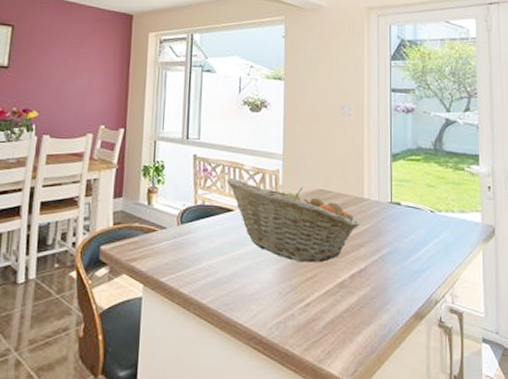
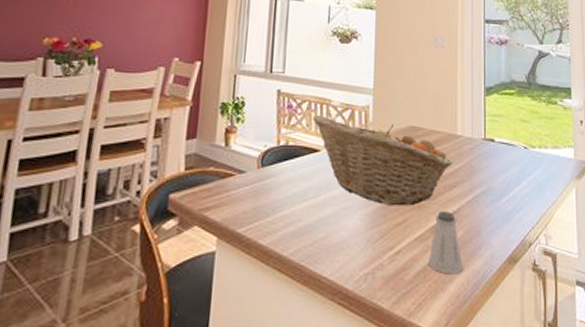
saltshaker: none [337,268,371,327] -> present [429,210,464,275]

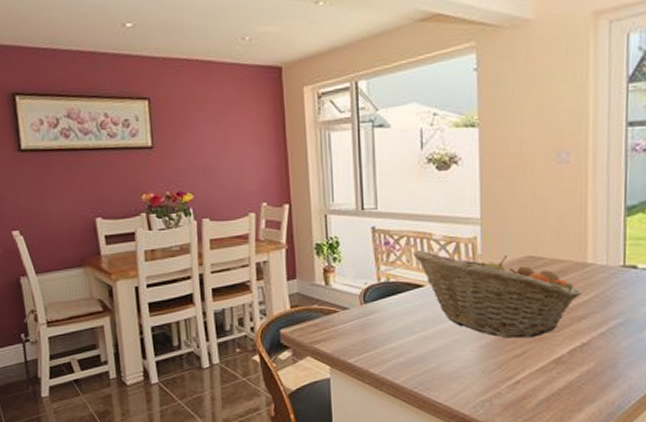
saltshaker: present [429,210,464,275] -> none [553,342,595,404]

